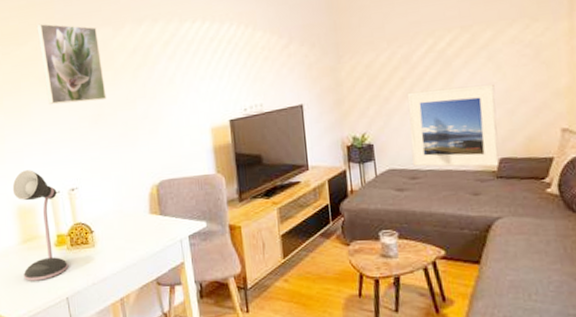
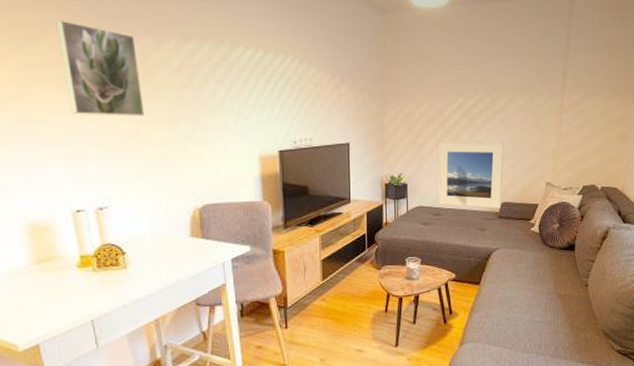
desk lamp: present [12,170,69,281] -> none [21,184,95,304]

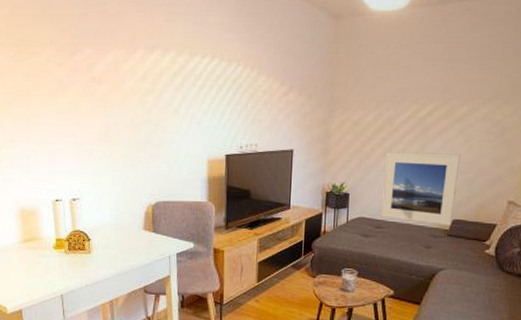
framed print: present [56,19,145,117] -> none [50,35,114,120]

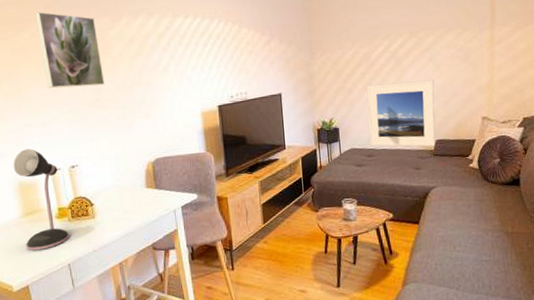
desk lamp: none [16,176,65,277] -> present [13,149,70,251]
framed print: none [50,35,114,120] -> present [35,11,105,89]

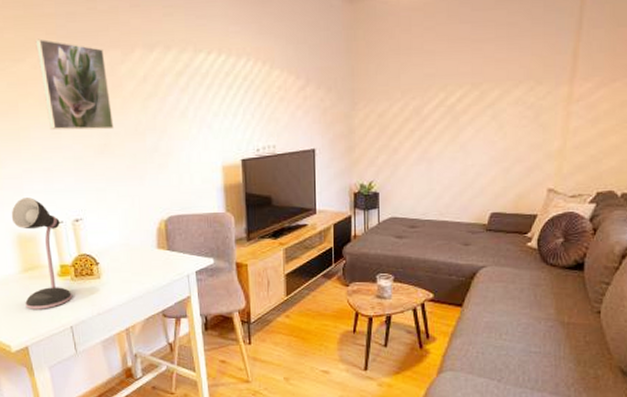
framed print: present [366,80,436,147] -> none [413,142,495,220]

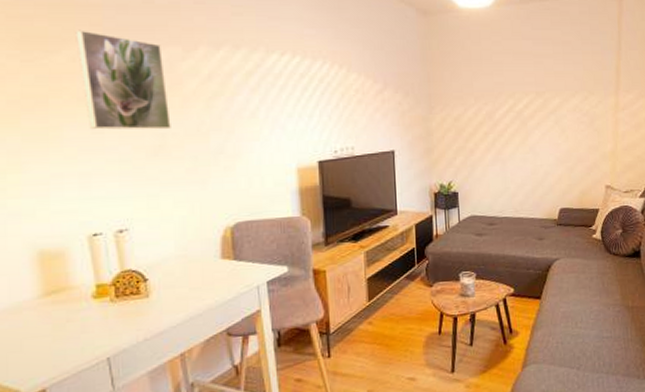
desk lamp: present [11,197,73,310] -> none [31,206,112,342]

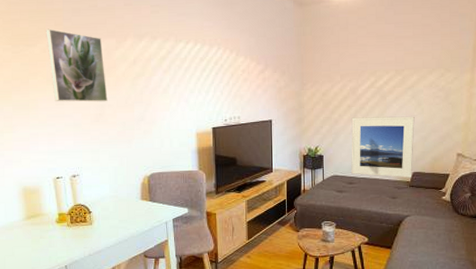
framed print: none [489,144,560,216] -> present [351,116,415,178]

